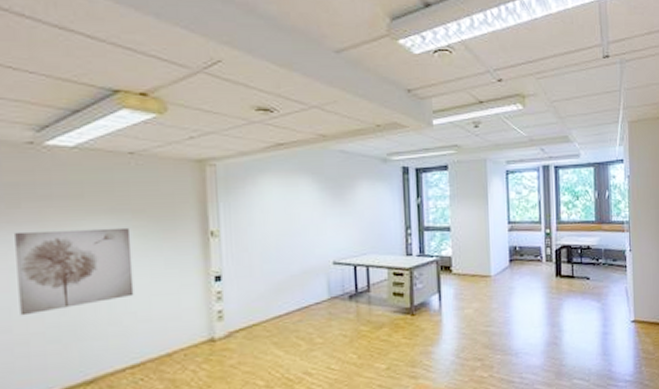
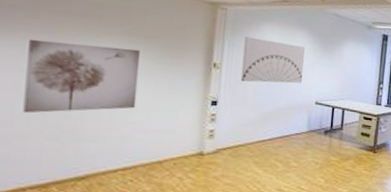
wall art: none [240,194,315,249] -> present [240,36,305,84]

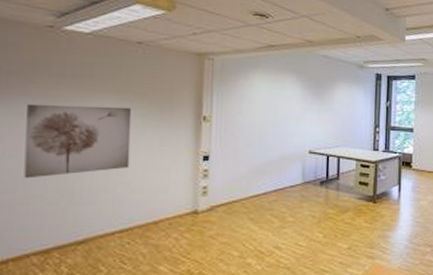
wall art: present [240,36,305,84] -> none [231,86,295,134]

